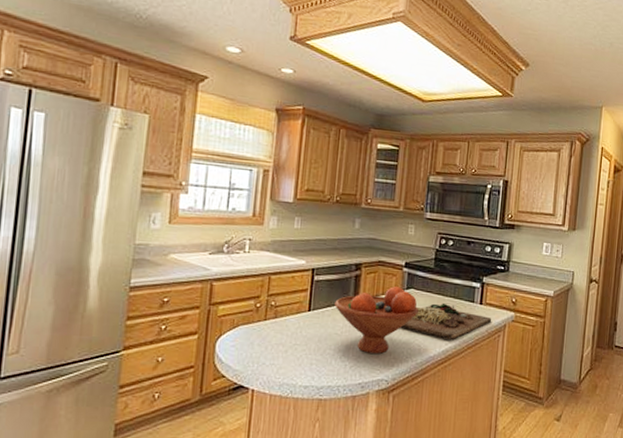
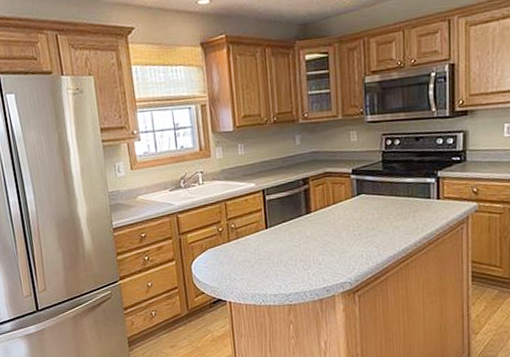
fruit bowl: present [334,286,419,354] -> none [289,194,372,260]
cutting board: present [400,302,492,341] -> none [356,203,453,239]

